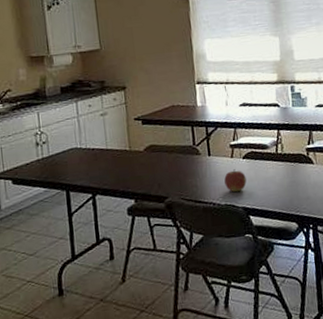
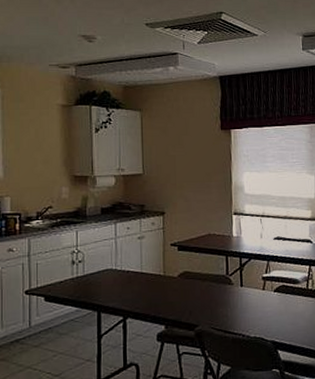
apple: present [224,169,247,193] -> none [255,302,277,325]

